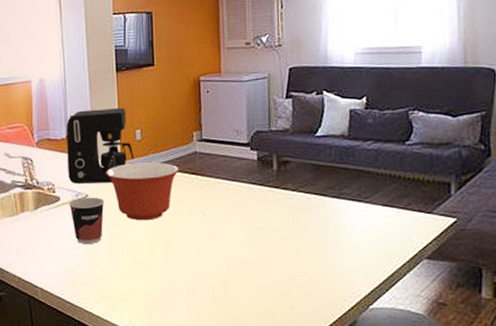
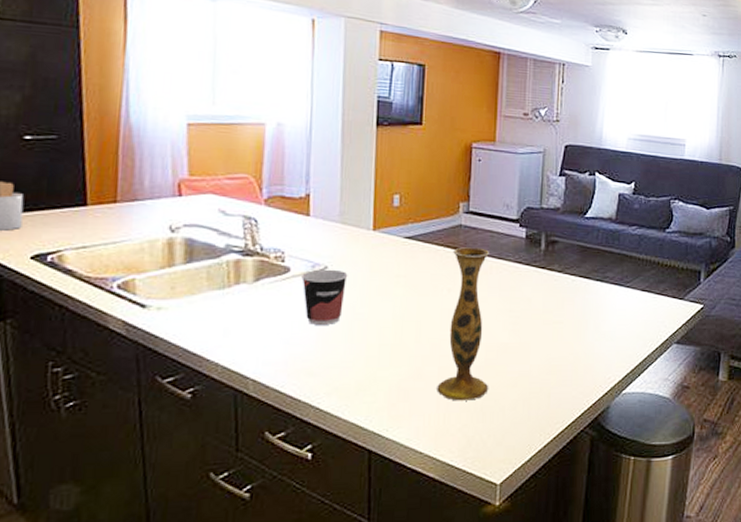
coffee maker: present [66,107,134,184] -> none [304,166,389,253]
mixing bowl: present [106,162,179,221] -> none [353,232,441,299]
vase: none [187,172,233,311] -> present [437,247,489,401]

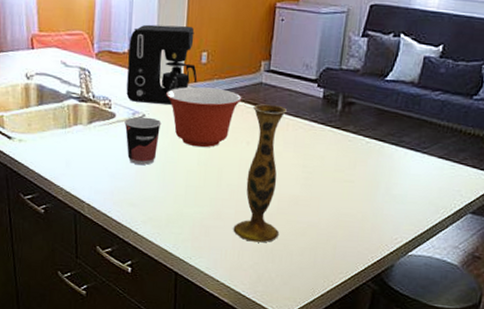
coffee maker: none [304,166,389,253] -> present [126,24,198,105]
mixing bowl: none [353,232,441,299] -> present [166,86,242,148]

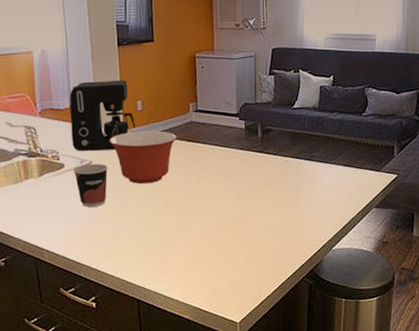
vase: present [233,104,287,243] -> none [184,139,224,260]

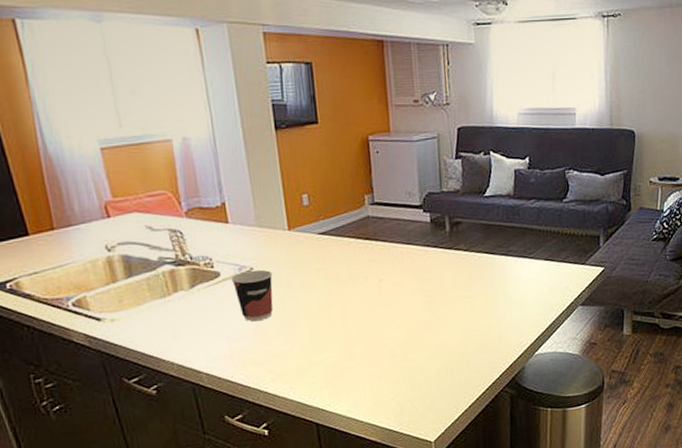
coffee maker: present [70,79,136,151] -> none [220,170,303,256]
mixing bowl: present [109,130,177,184] -> none [272,228,352,292]

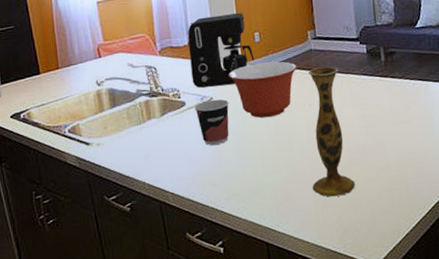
coffee maker: none [220,170,303,256] -> present [188,12,255,88]
mixing bowl: none [272,228,352,292] -> present [228,61,297,118]
vase: none [363,236,413,375] -> present [307,66,355,197]

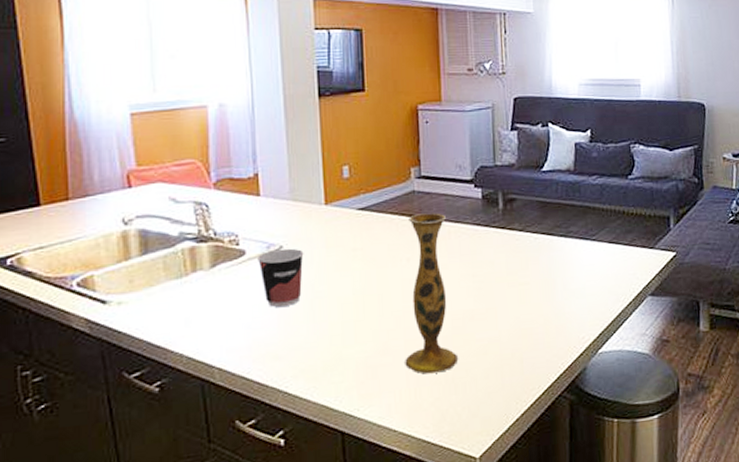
coffee maker: present [188,12,255,88] -> none [255,139,341,233]
mixing bowl: present [228,61,297,118] -> none [306,203,395,274]

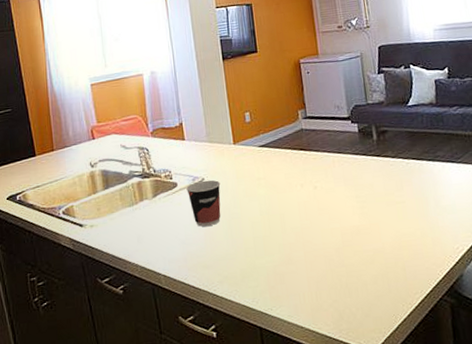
vase: present [405,213,458,374] -> none [298,146,349,280]

